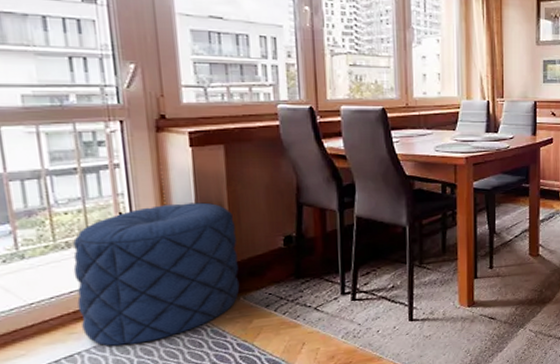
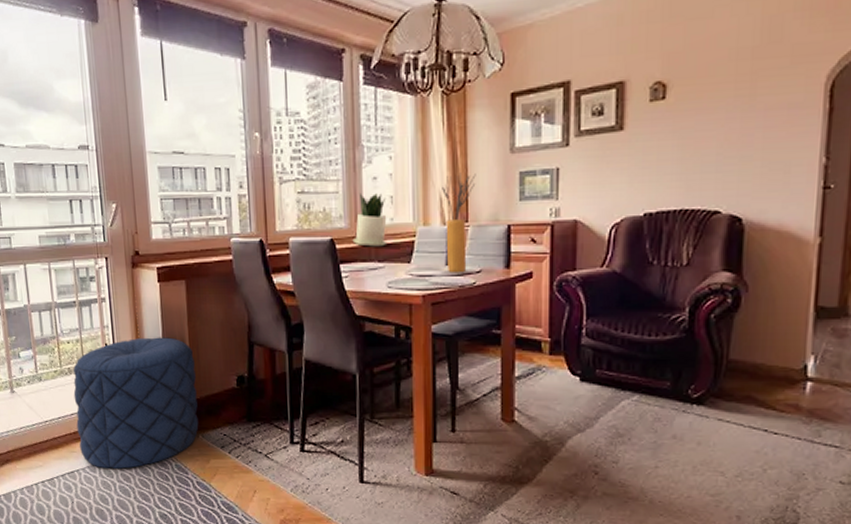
planter: none [403,69,435,116] -> present [352,192,388,247]
vase: none [482,57,510,139] -> present [442,172,476,273]

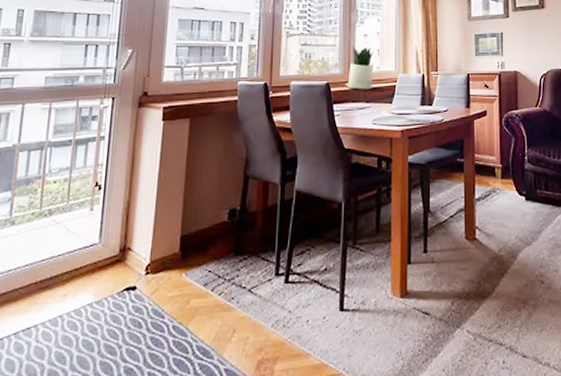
pouf: present [73,337,199,469] -> none [44,173,188,320]
vase: present [442,172,476,273] -> none [418,33,443,112]

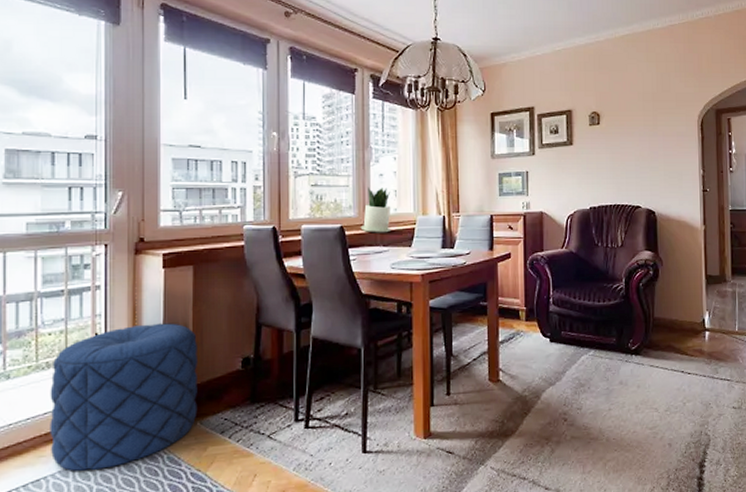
pouf: none [44,173,188,320] -> present [50,323,197,471]

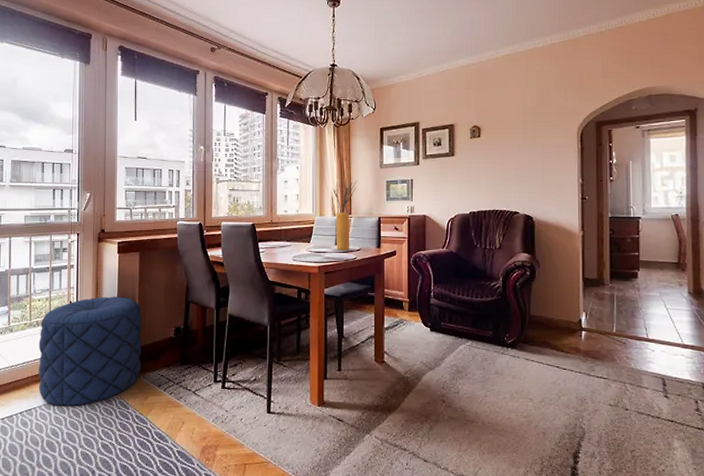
planter: present [360,187,392,233] -> none [268,191,294,230]
vase: none [438,172,465,255] -> present [333,180,357,251]

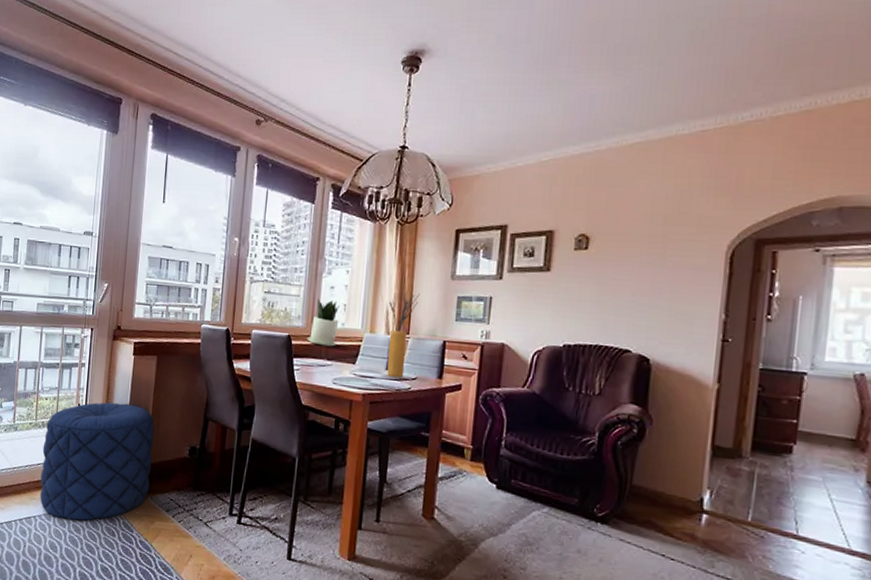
planter: none [268,191,294,230] -> present [307,298,340,347]

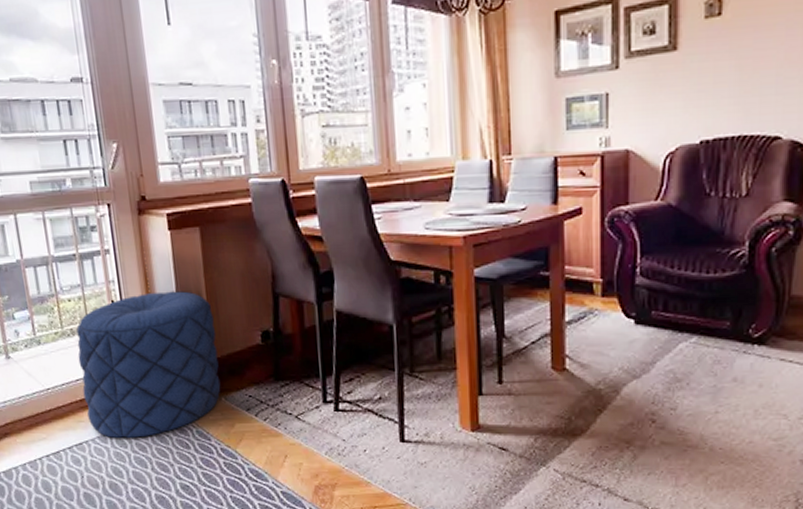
planter: present [307,298,340,347] -> none [385,125,424,185]
vase: present [387,291,420,379] -> none [482,100,519,212]

